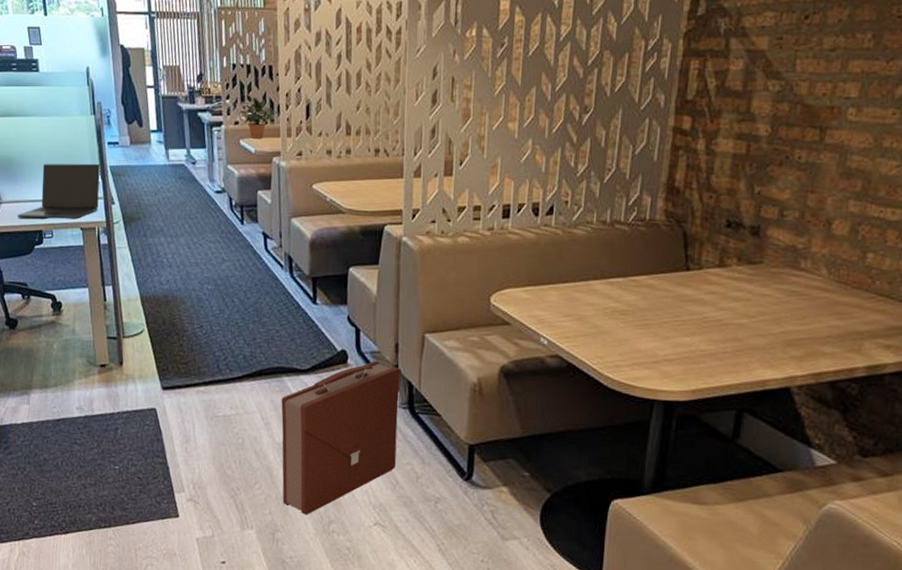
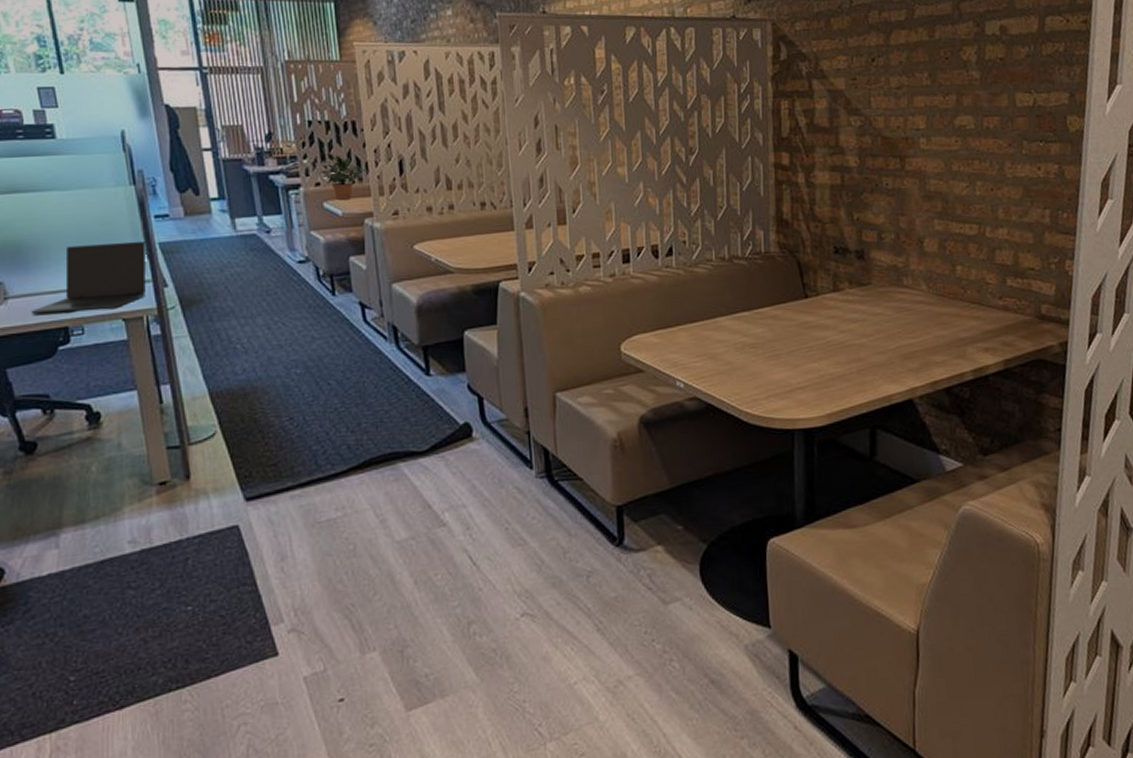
briefcase: present [281,360,402,515] -> none [398,429,539,621]

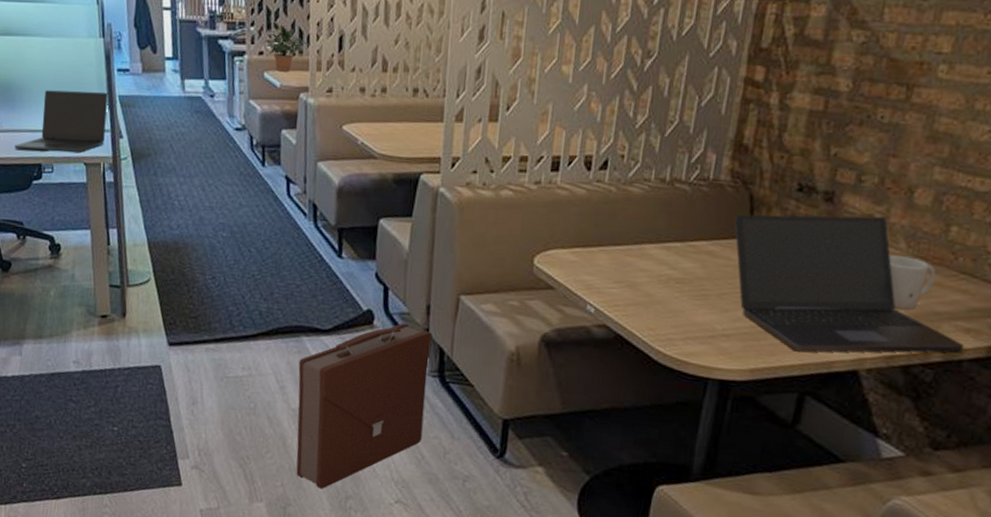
briefcase: none [398,429,539,621] -> present [296,322,433,489]
laptop: none [788,266,988,392] -> present [733,214,965,353]
mug: none [915,296,955,341] -> present [888,255,937,310]

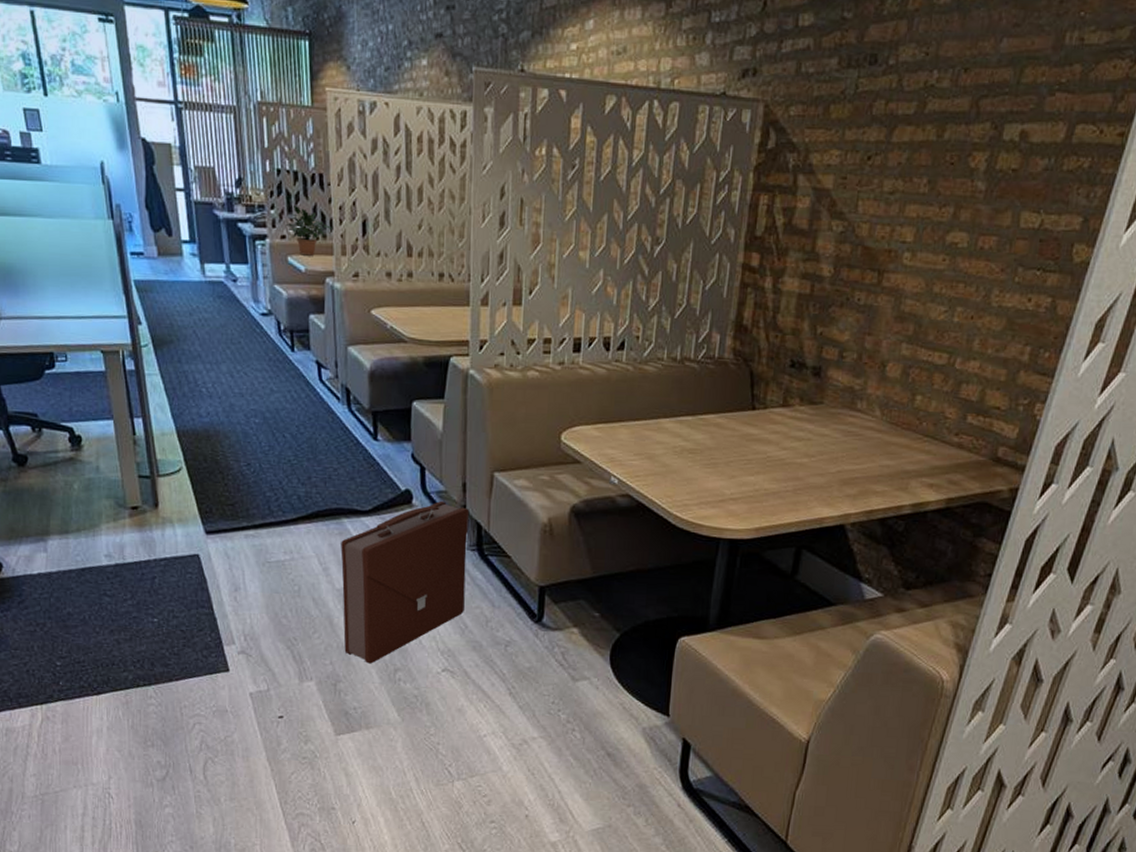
laptop: present [14,90,108,153] -> none [21,274,122,341]
laptop: present [733,214,965,353] -> none [737,388,929,511]
mug: present [888,255,937,310] -> none [867,422,905,470]

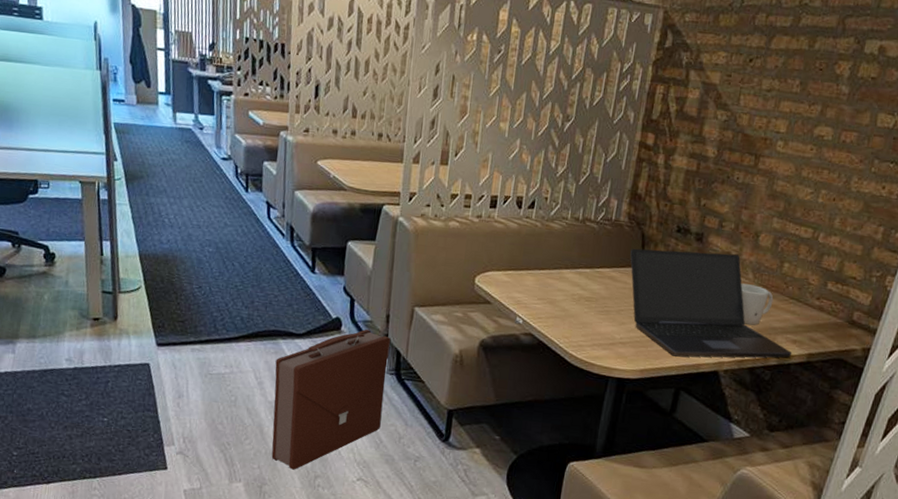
potted plant: present [285,206,333,256] -> none [249,69,290,112]
laptop: none [737,388,929,511] -> present [629,248,792,358]
mug: none [867,422,905,470] -> present [741,283,774,325]

